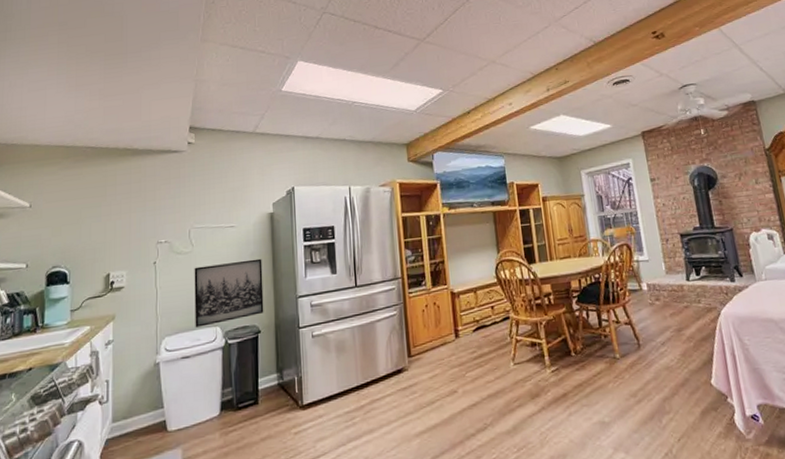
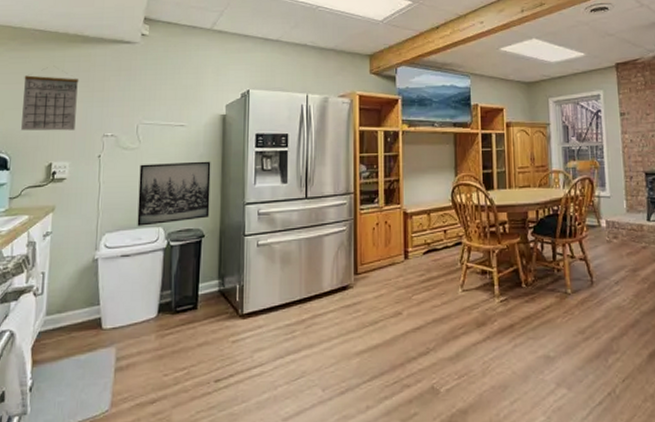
calendar: none [78,181,131,245] -> present [21,67,79,131]

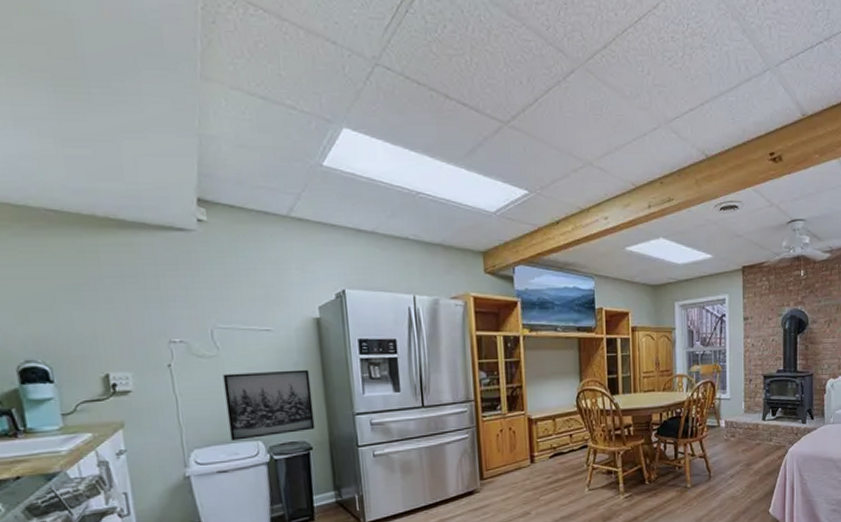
calendar: present [21,67,79,131] -> none [45,258,131,337]

